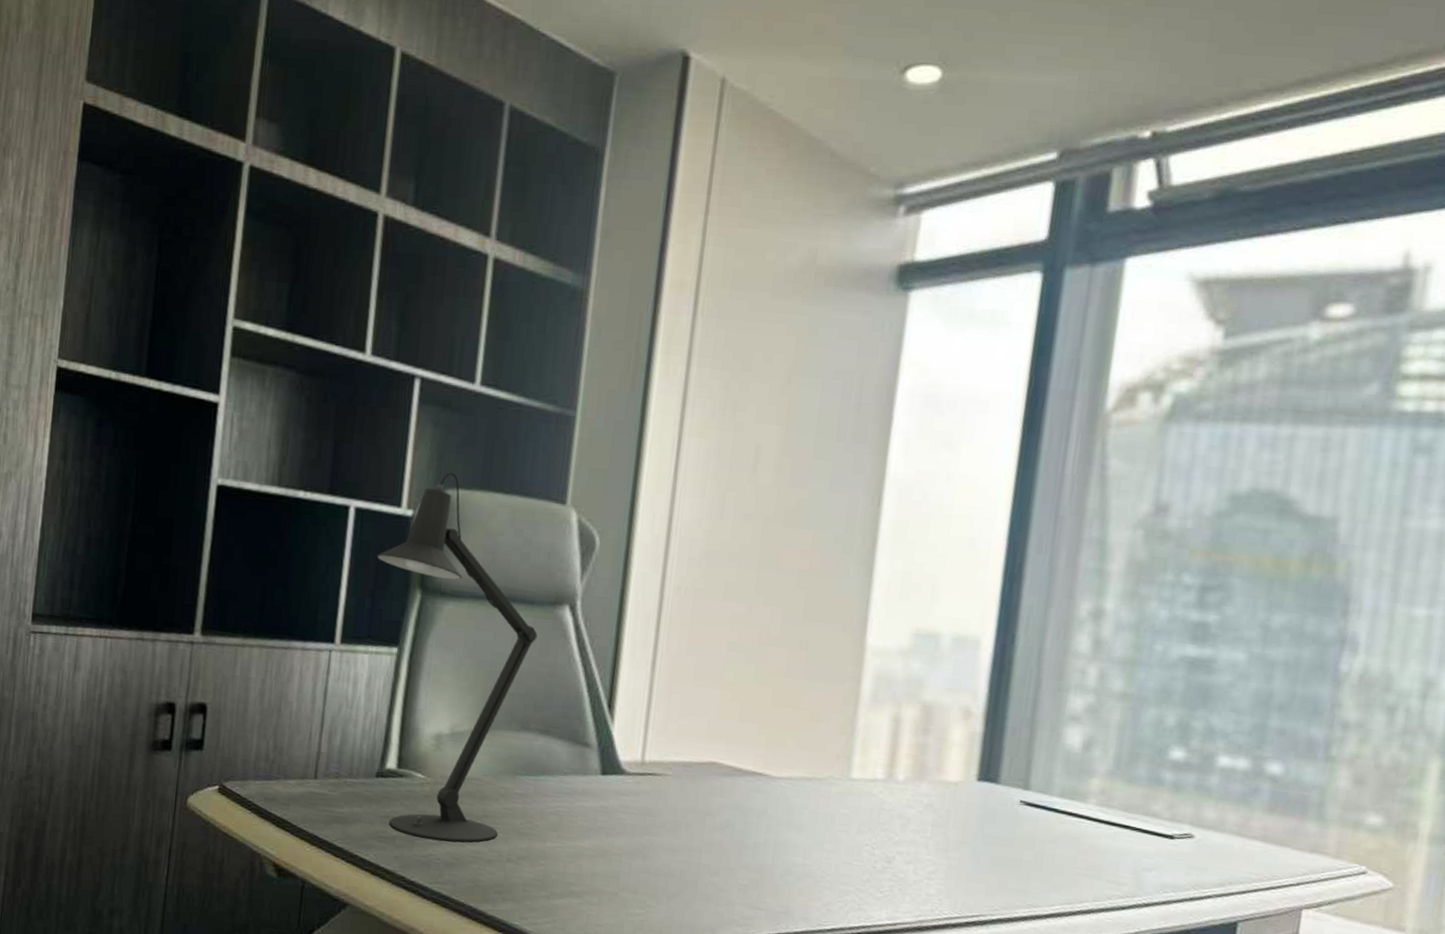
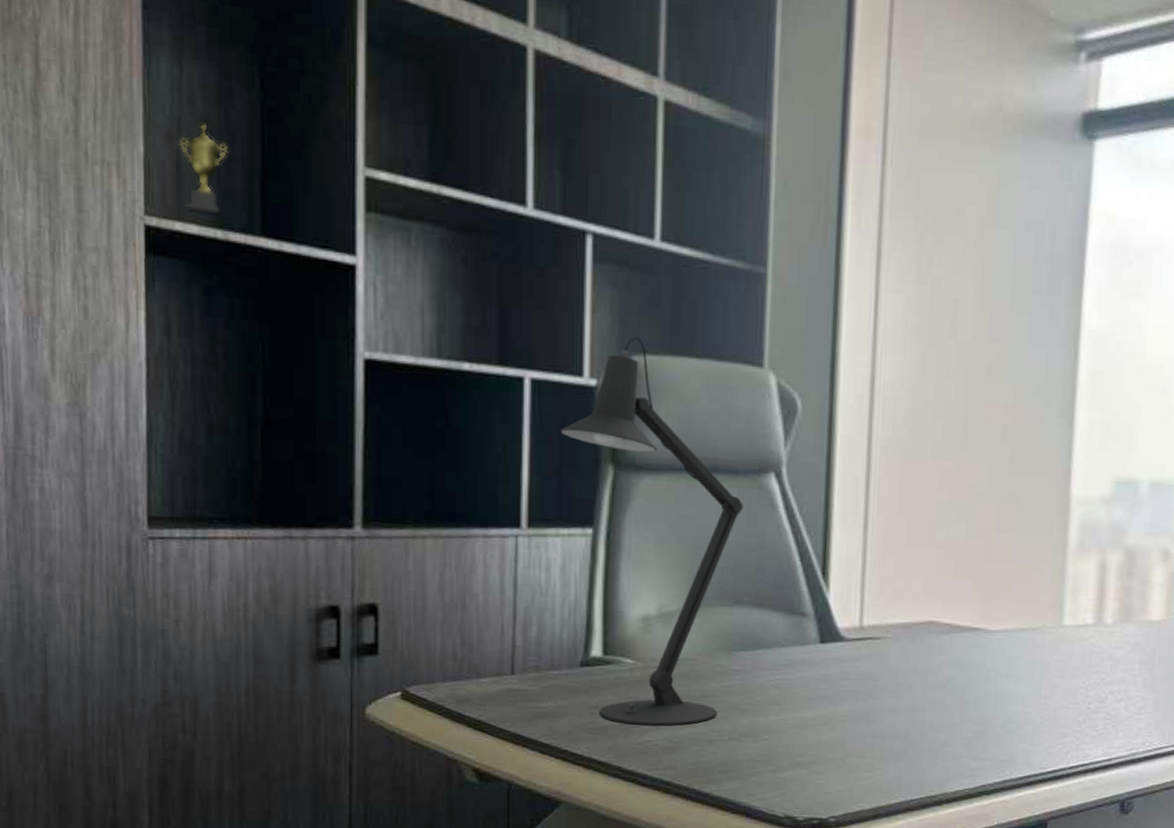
trophy: none [90,282,127,361] -> present [178,124,227,217]

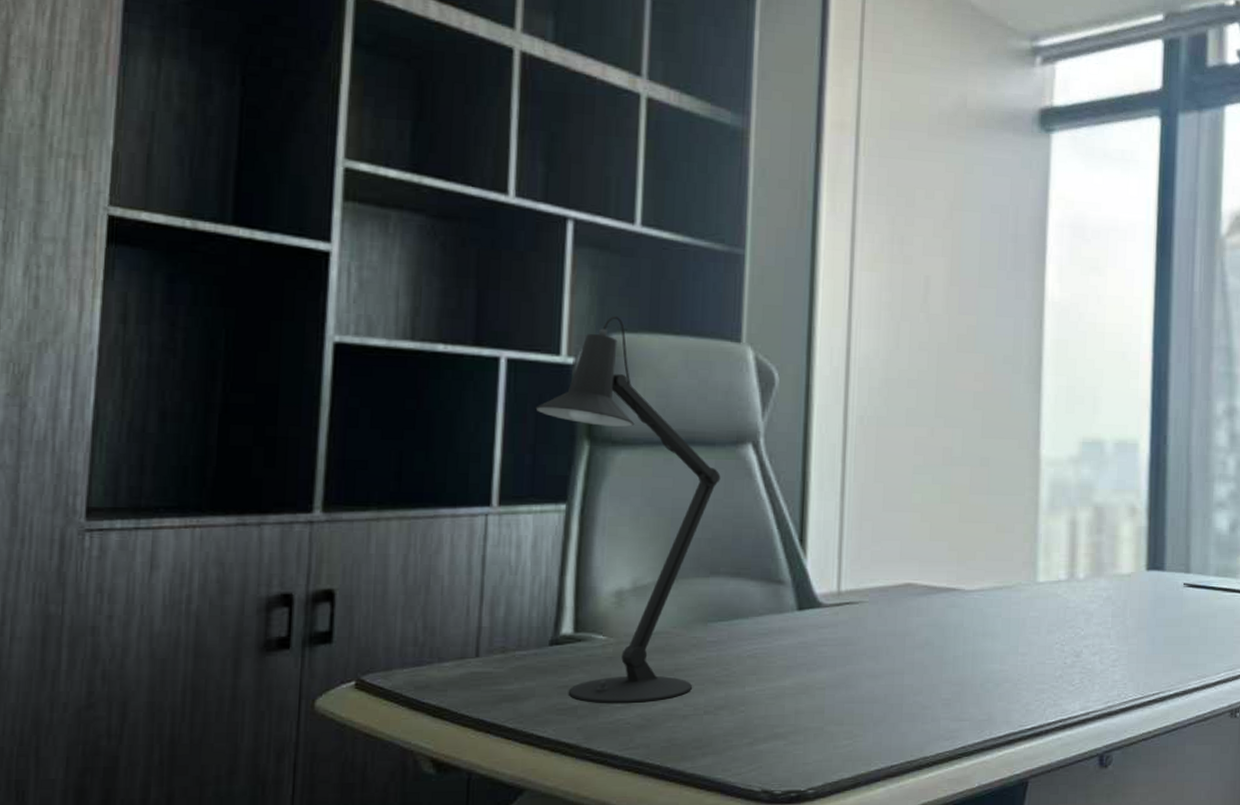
trophy: present [178,124,227,217] -> none [151,118,202,207]

